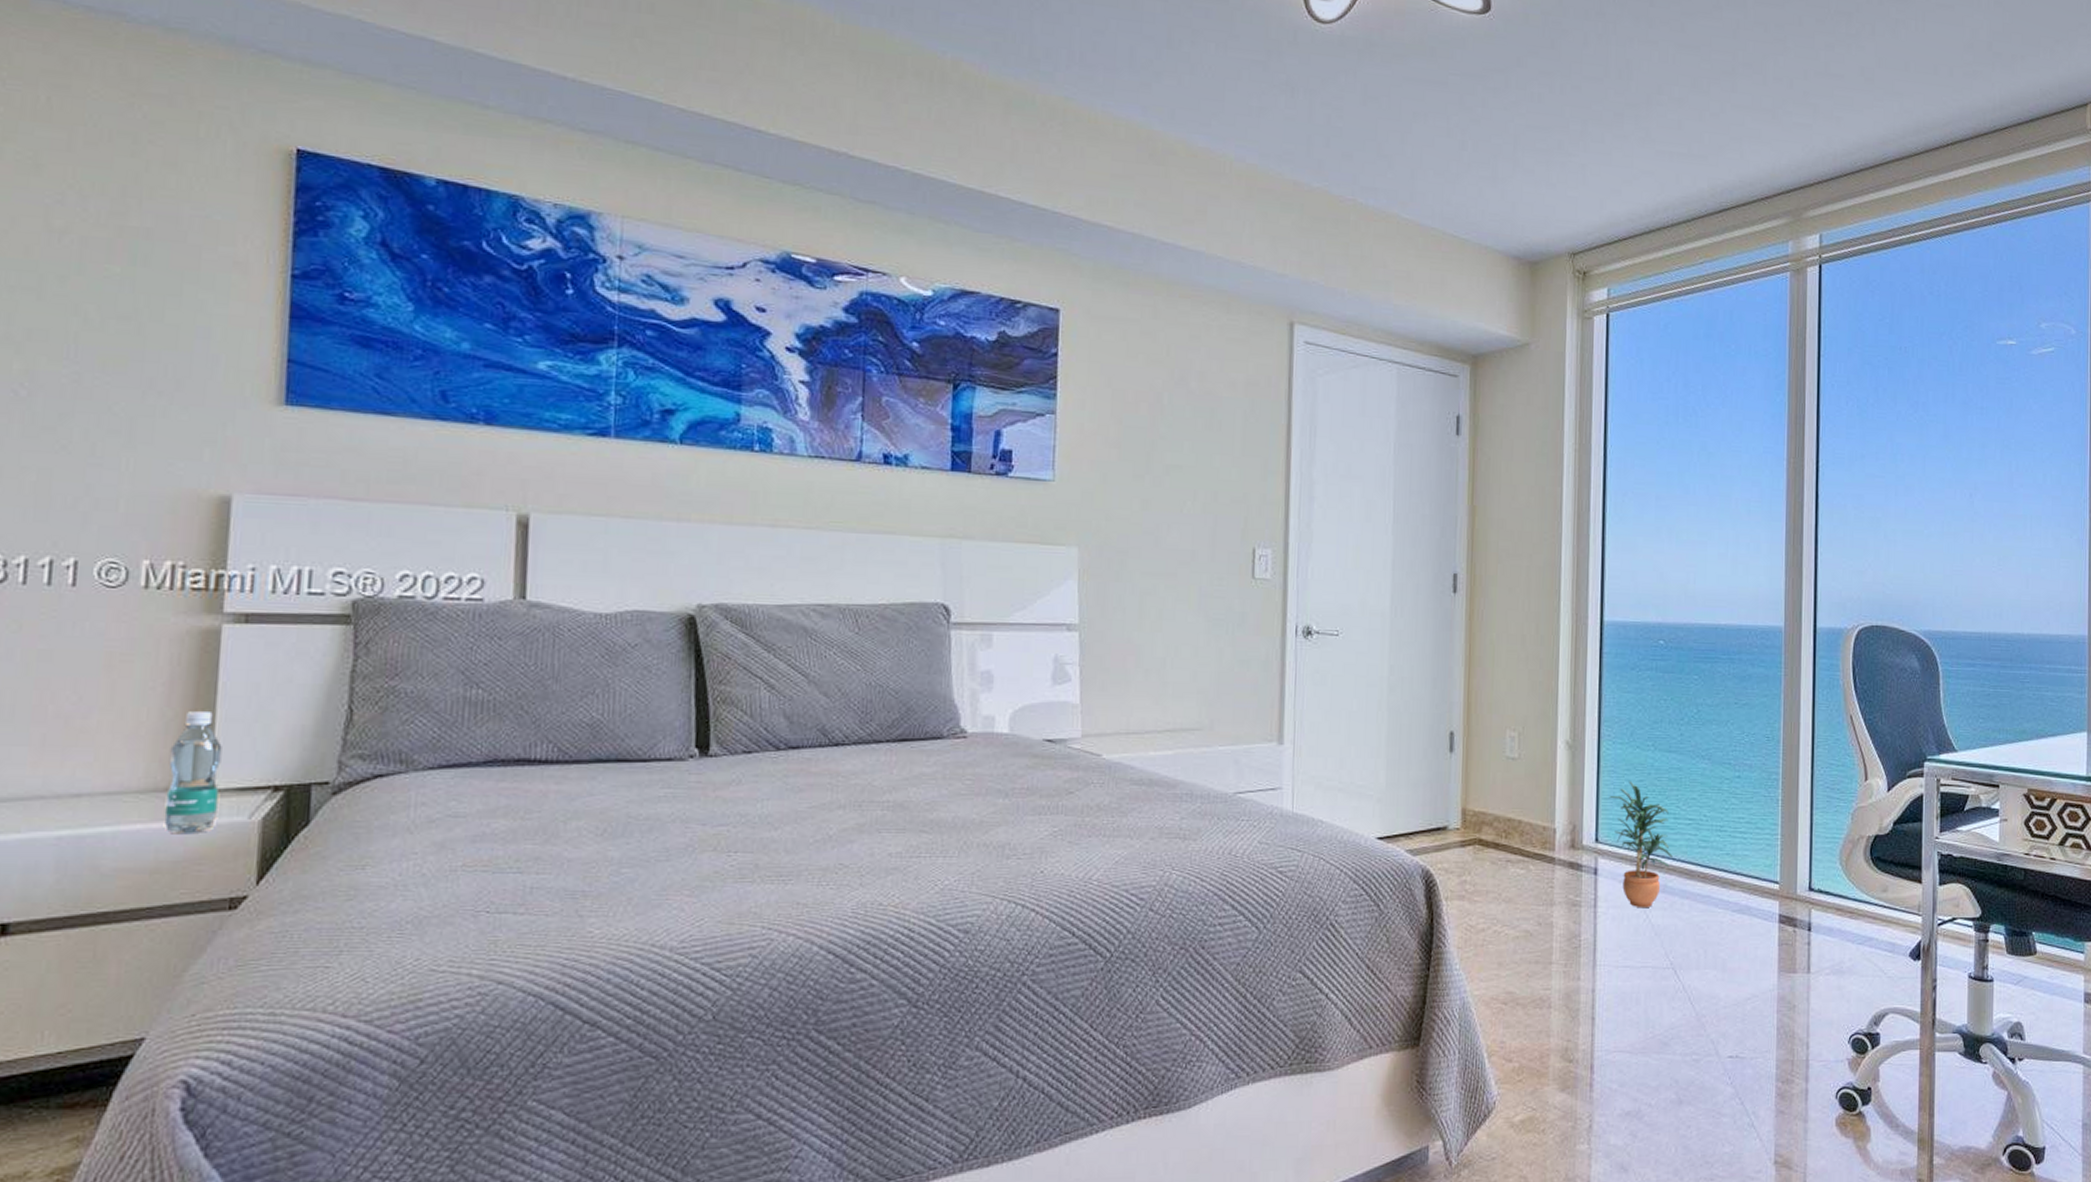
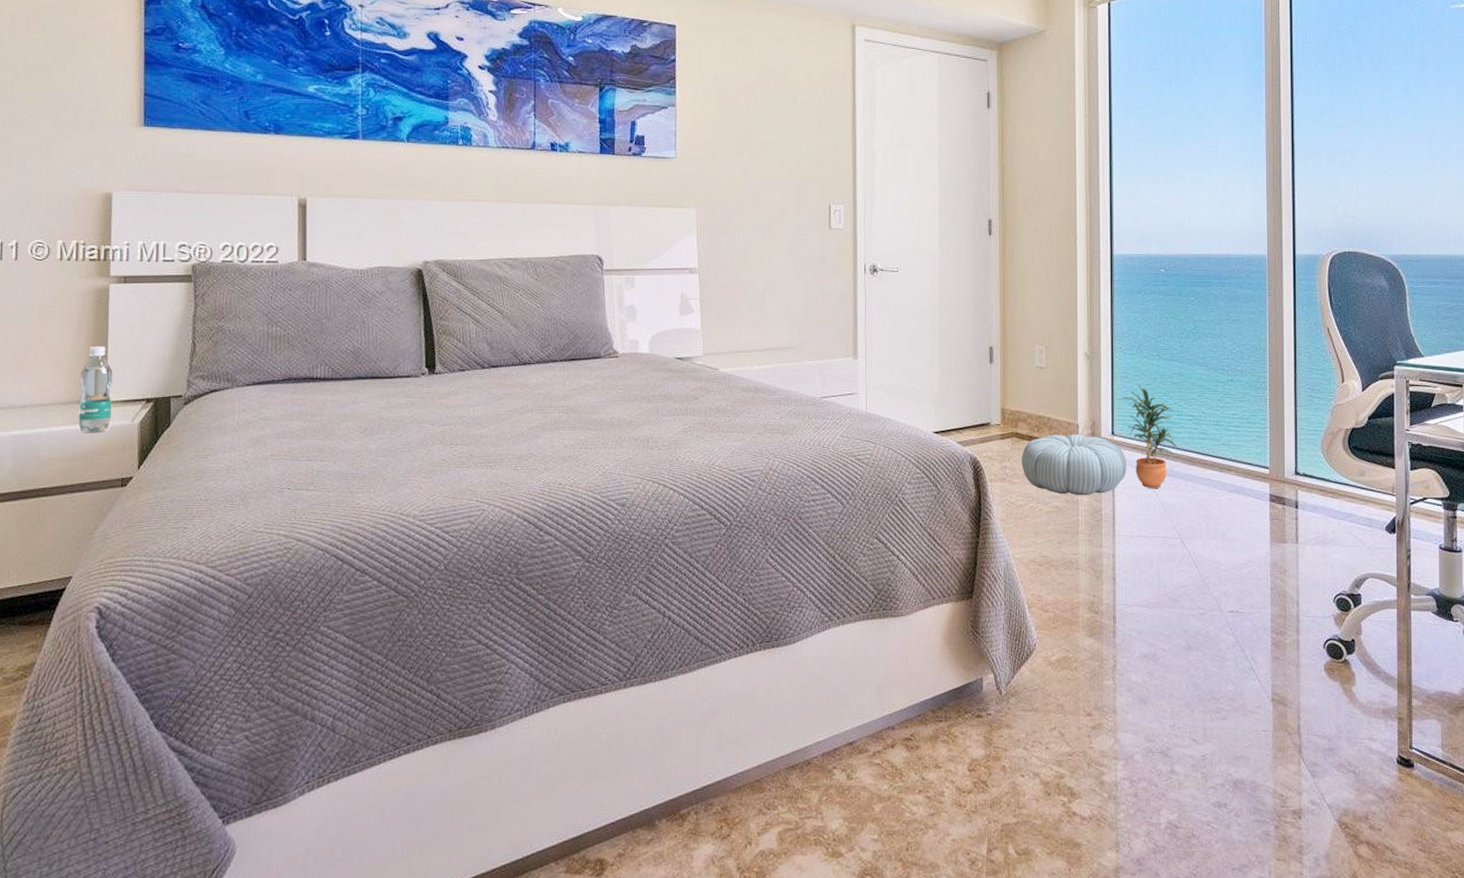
pouf: none [1485,840,1612,917] -> present [1022,433,1126,496]

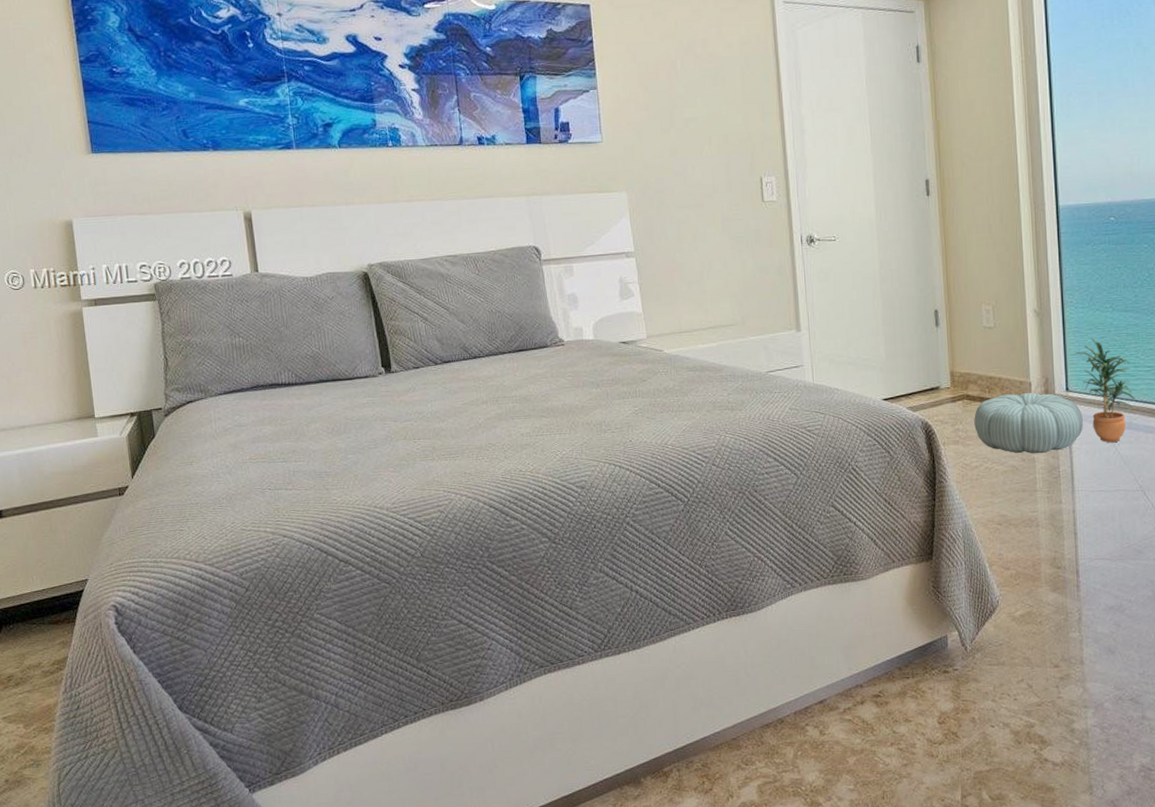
bottle: present [78,347,113,434] -> none [68,367,102,449]

